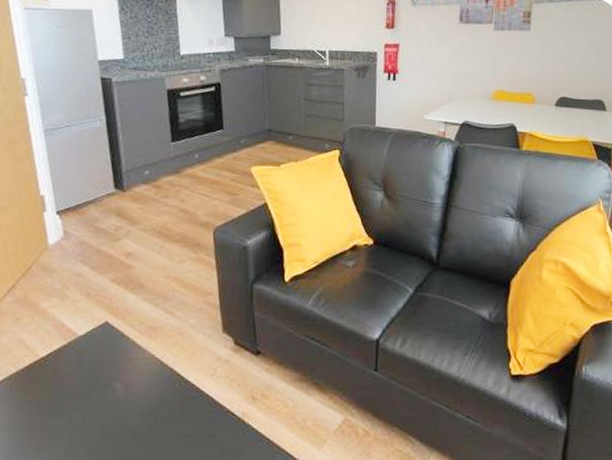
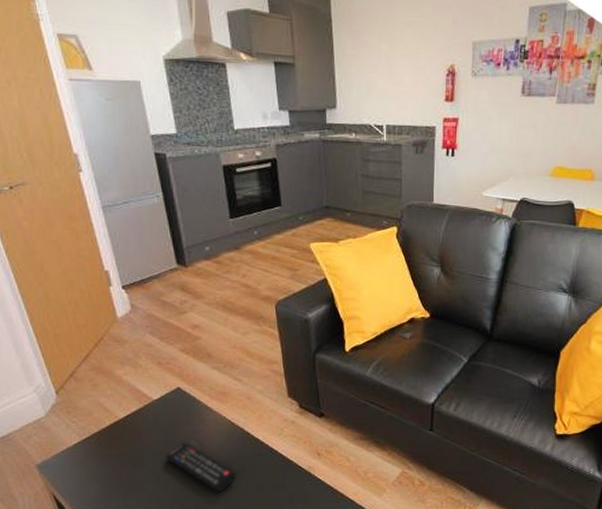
remote control: none [85,385,161,444] -> present [165,443,235,493]

